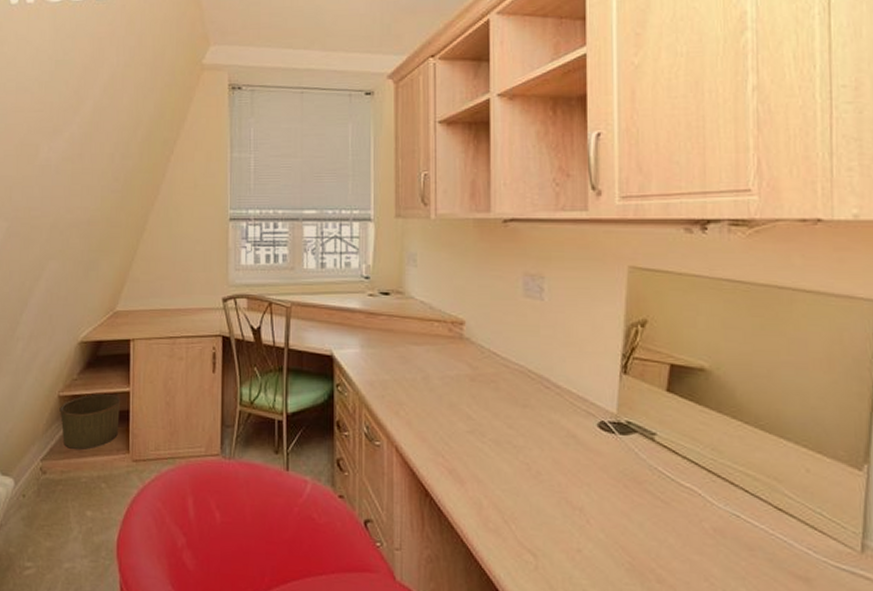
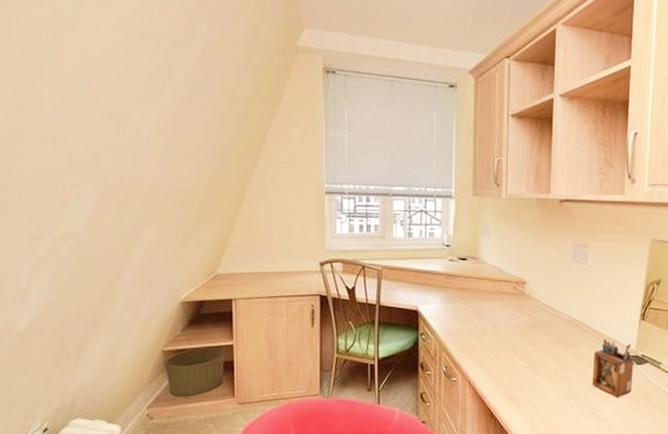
desk organizer: none [558,396,616,479] -> present [592,337,634,397]

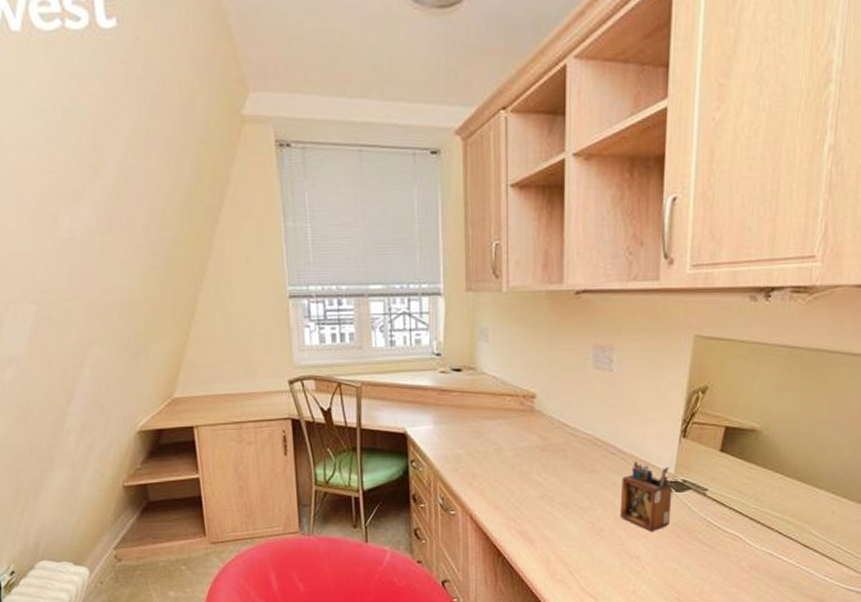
basket: present [165,347,224,396] -> none [127,481,192,536]

